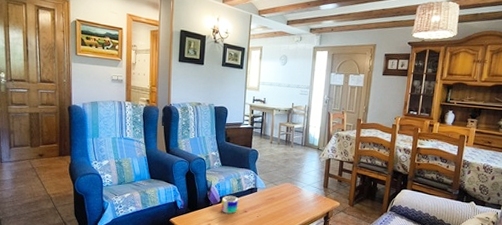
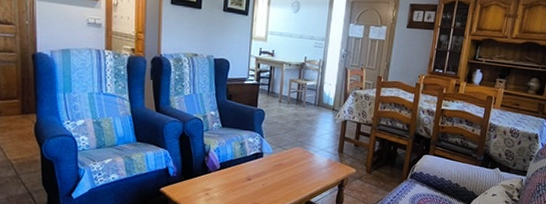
mug: present [221,195,241,214] -> none [221,161,244,182]

